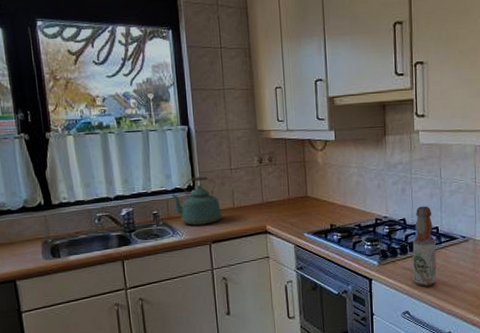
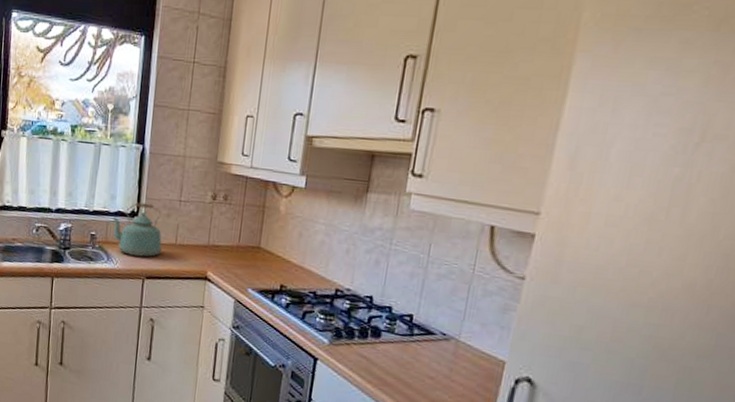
bottle: present [412,206,437,287] -> none [369,285,409,384]

